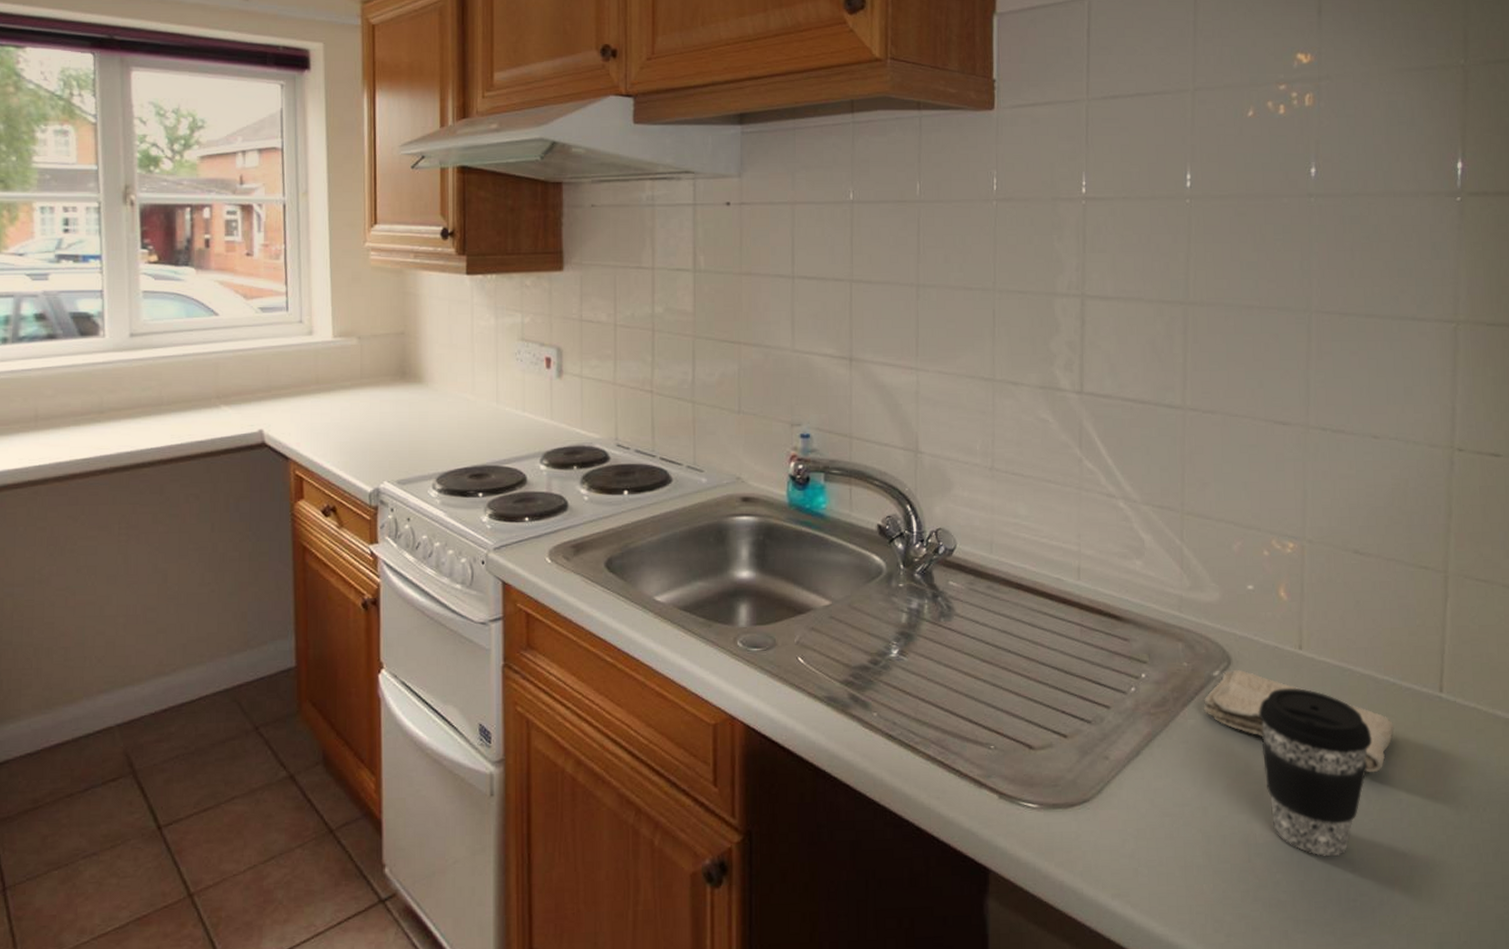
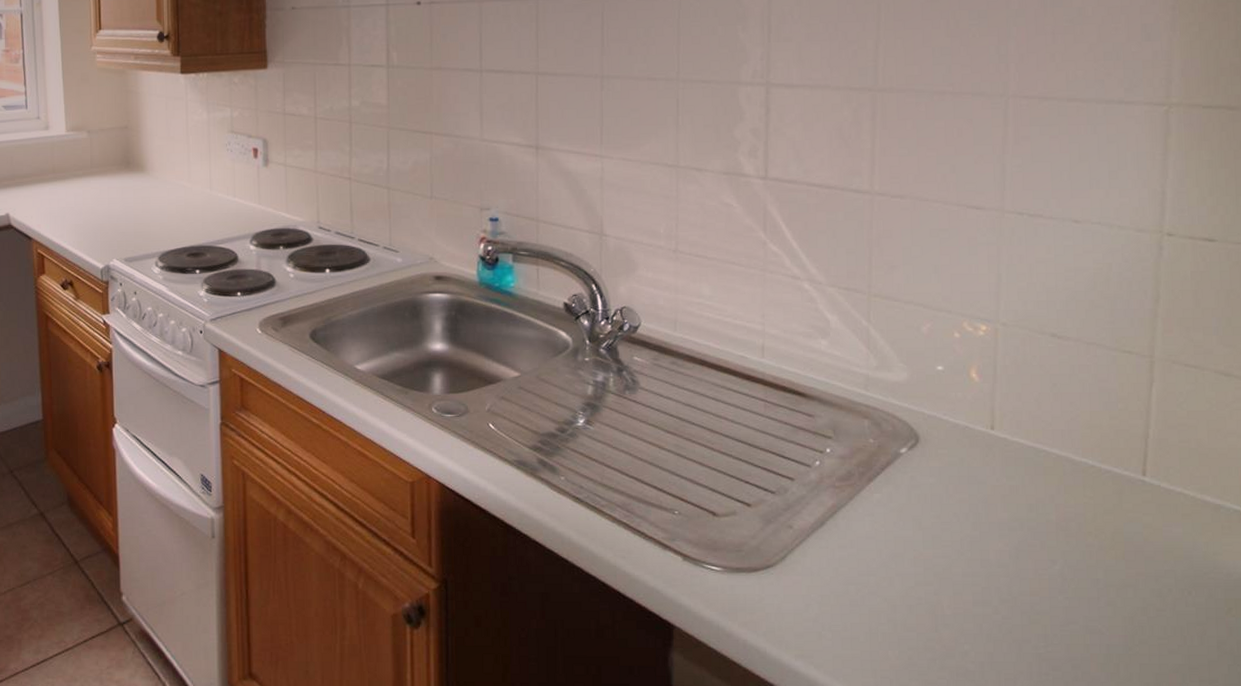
washcloth: present [1203,669,1394,773] -> none [890,447,1092,553]
coffee cup: present [1259,688,1372,856] -> none [948,466,1068,630]

